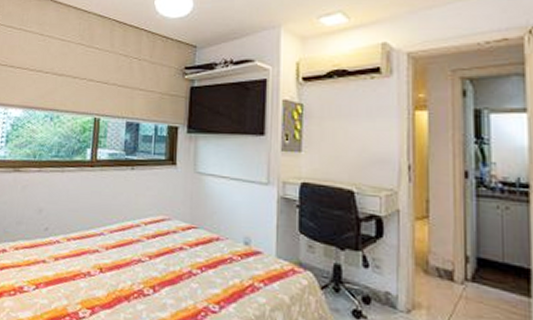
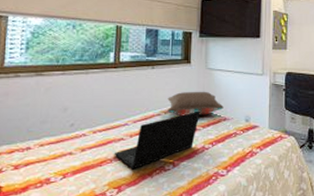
laptop: none [88,225,187,289] -> present [114,110,200,170]
pillow: none [148,200,216,232] -> present [167,91,224,117]

